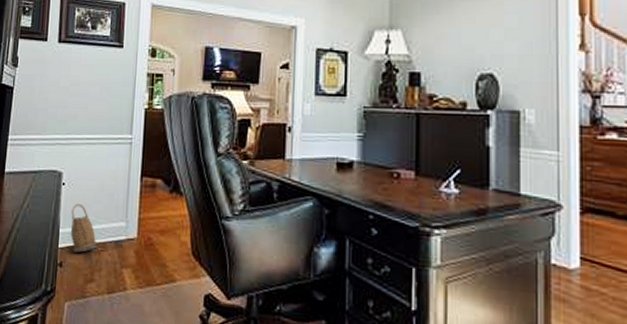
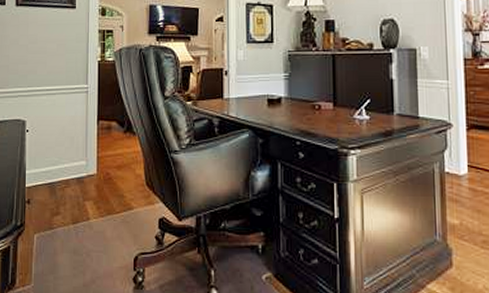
basket: present [71,203,97,253] -> none [36,147,61,190]

